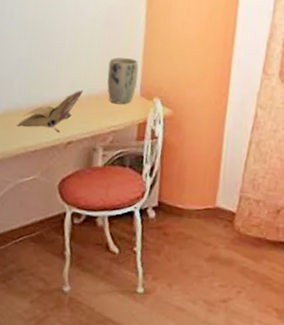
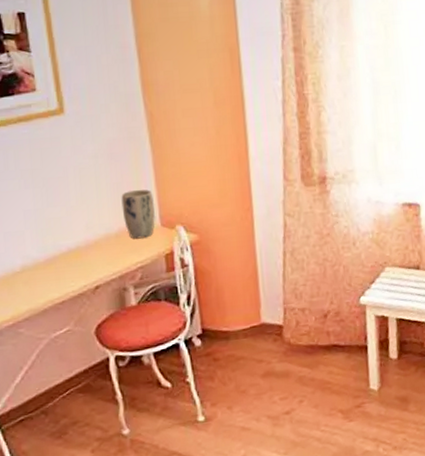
book: present [17,90,83,133] -> none [38,231,101,281]

